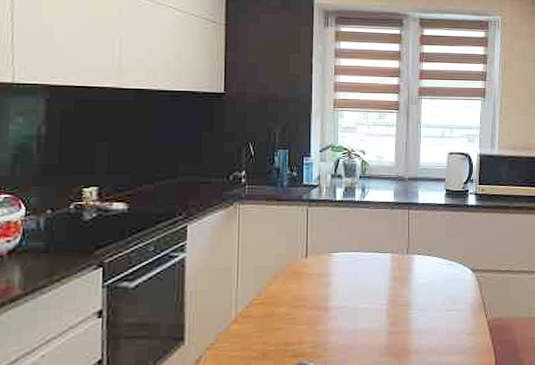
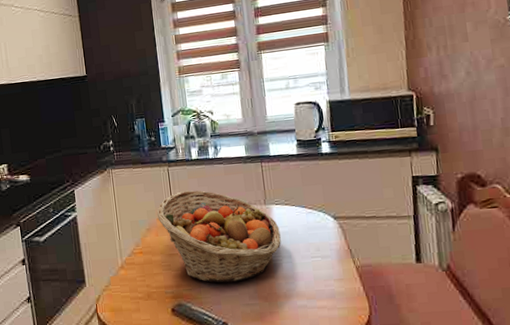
fruit basket: none [287,234,419,339] -> present [156,190,281,283]

